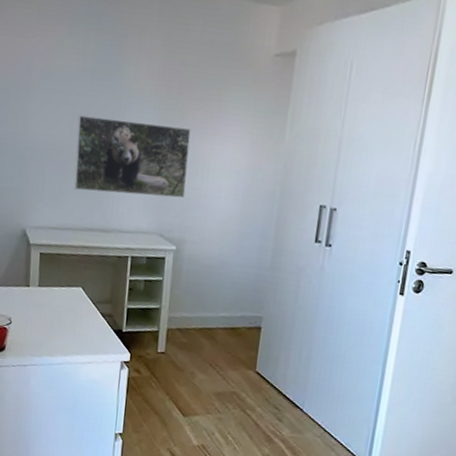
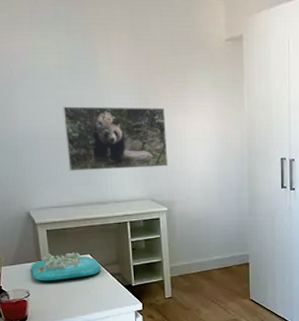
decorative tray: none [17,279,93,313] -> present [31,252,102,281]

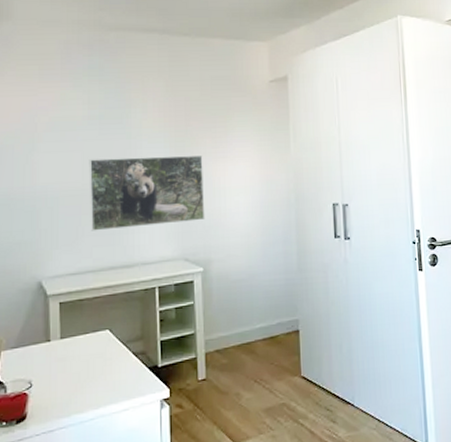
decorative tray: present [31,252,102,281] -> none [37,328,122,367]

